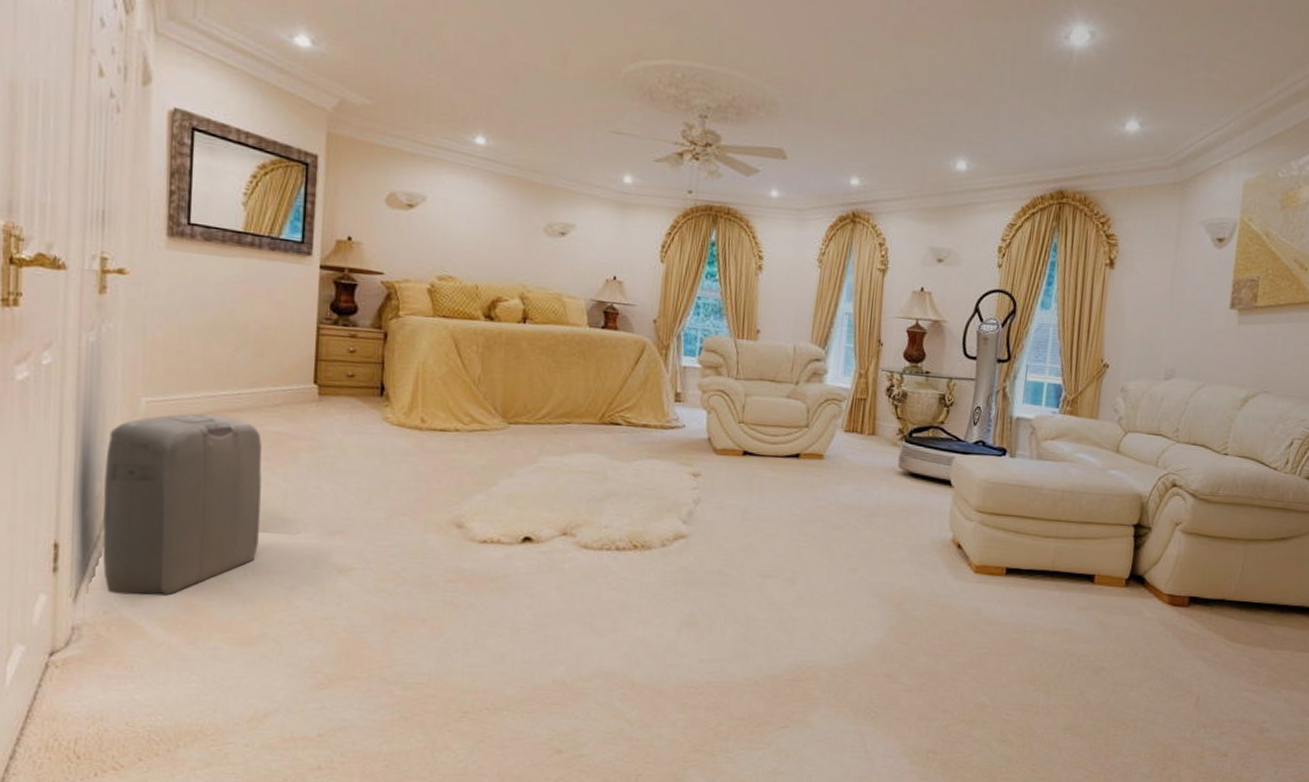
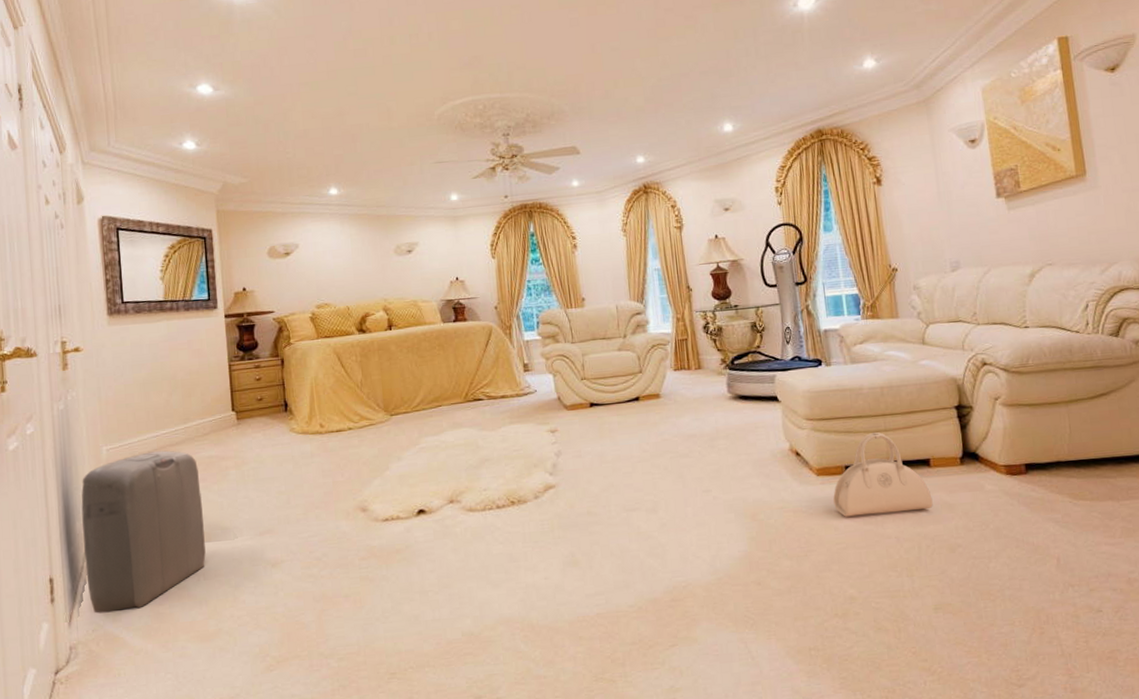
handbag: none [986,536,1089,627] -> present [833,431,933,517]

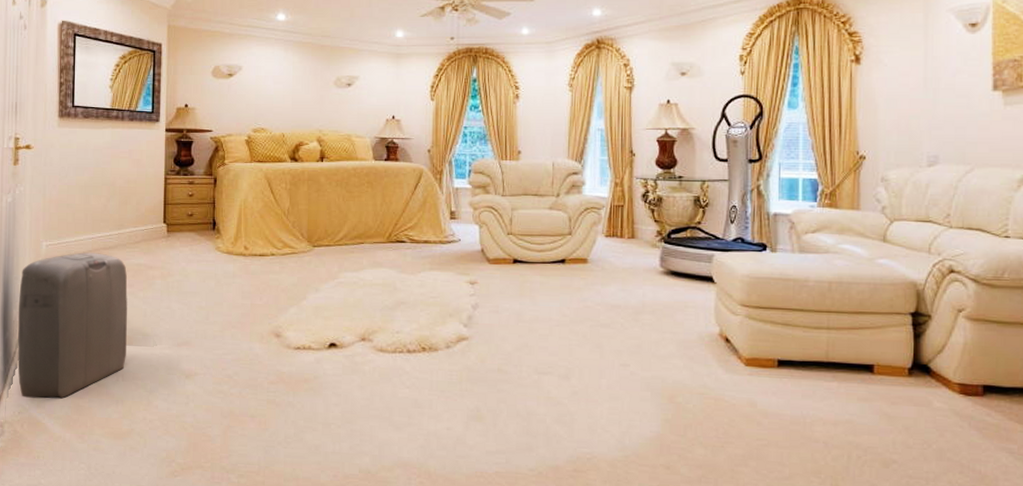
handbag: present [833,431,933,517] -> none [760,328,871,418]

